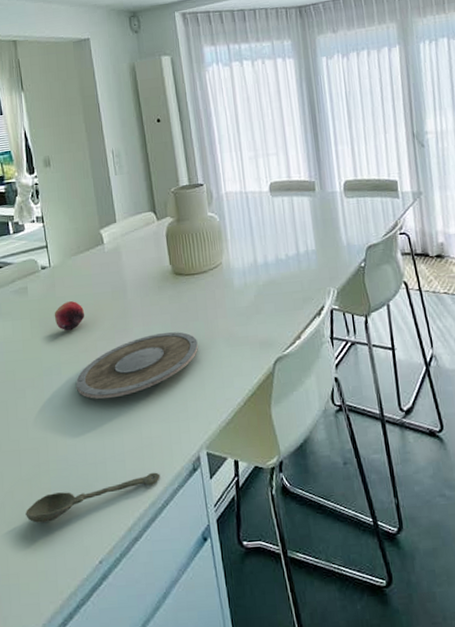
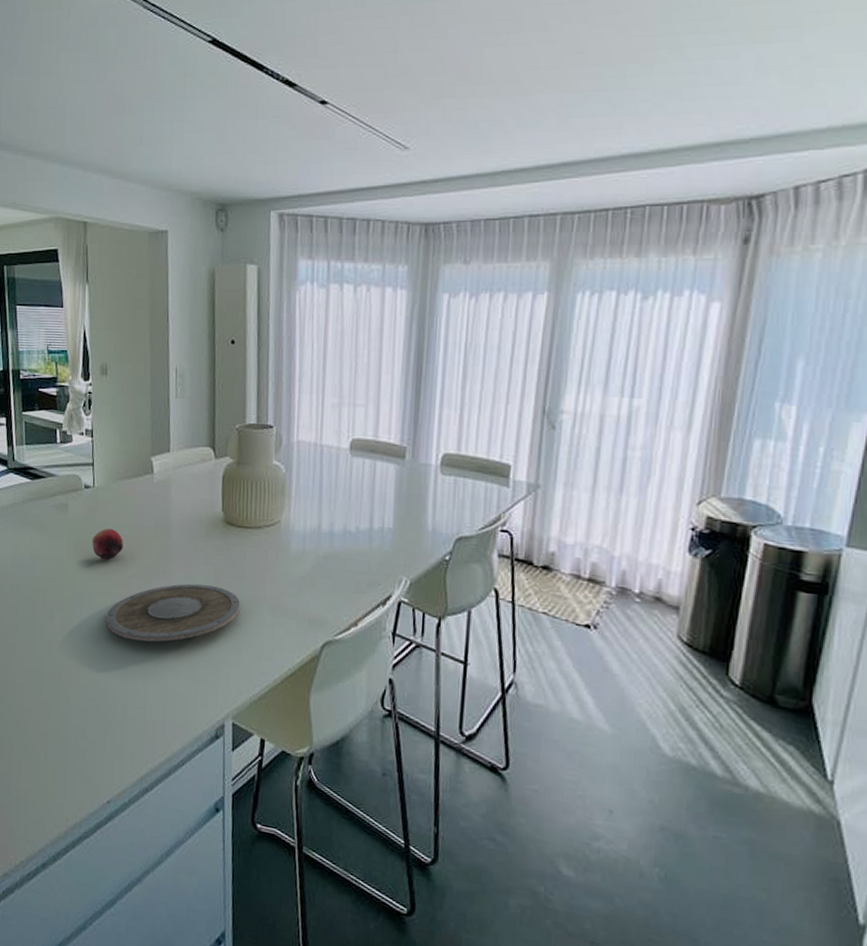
spoon: present [25,472,160,523] -> none [41,721,180,749]

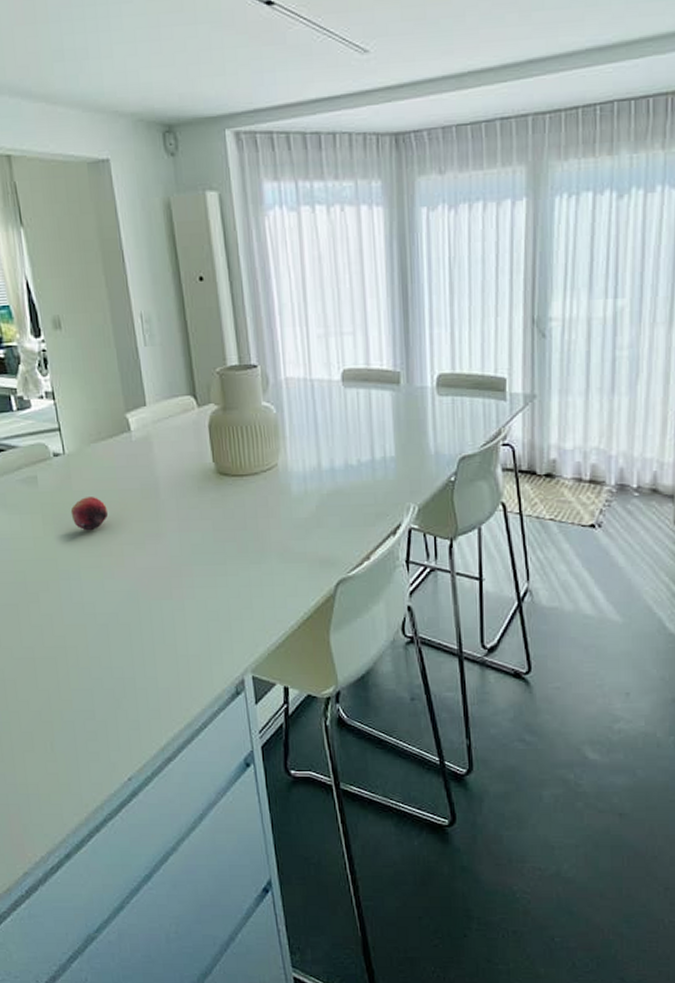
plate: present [106,583,240,642] -> none [99,541,245,611]

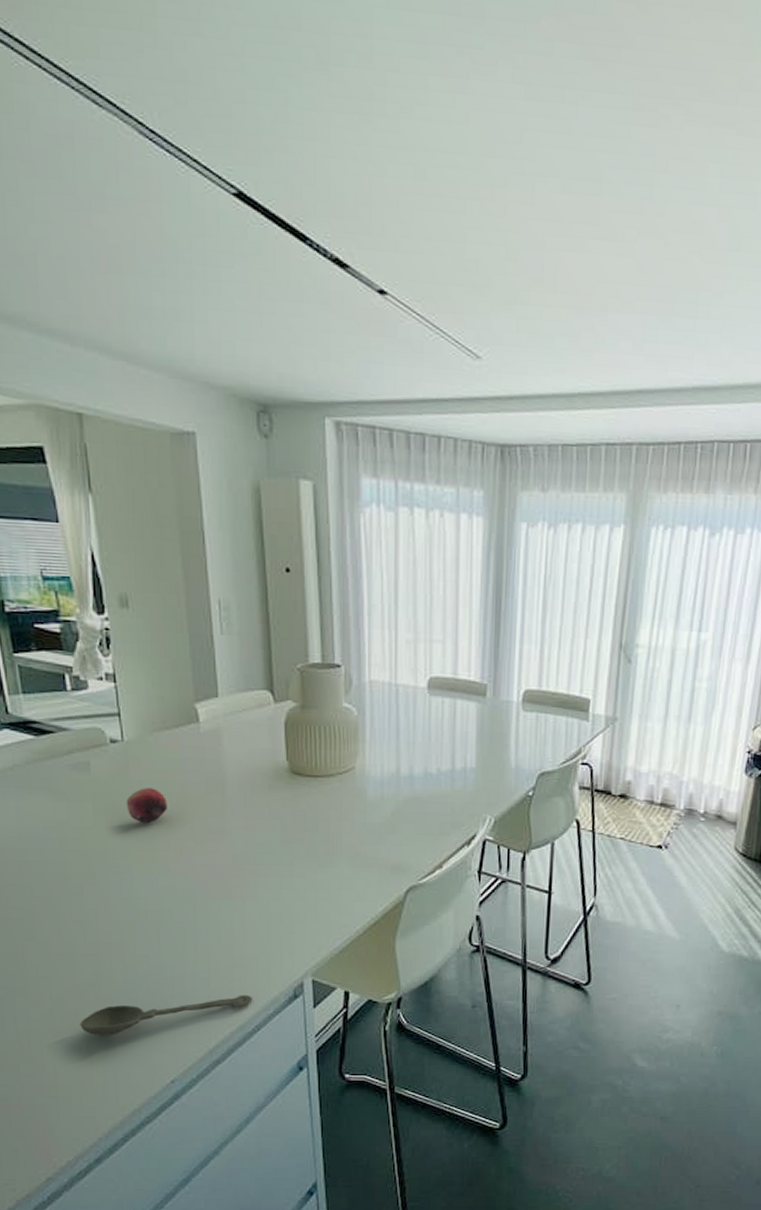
spoon: none [44,692,198,735] -> present [80,994,253,1035]

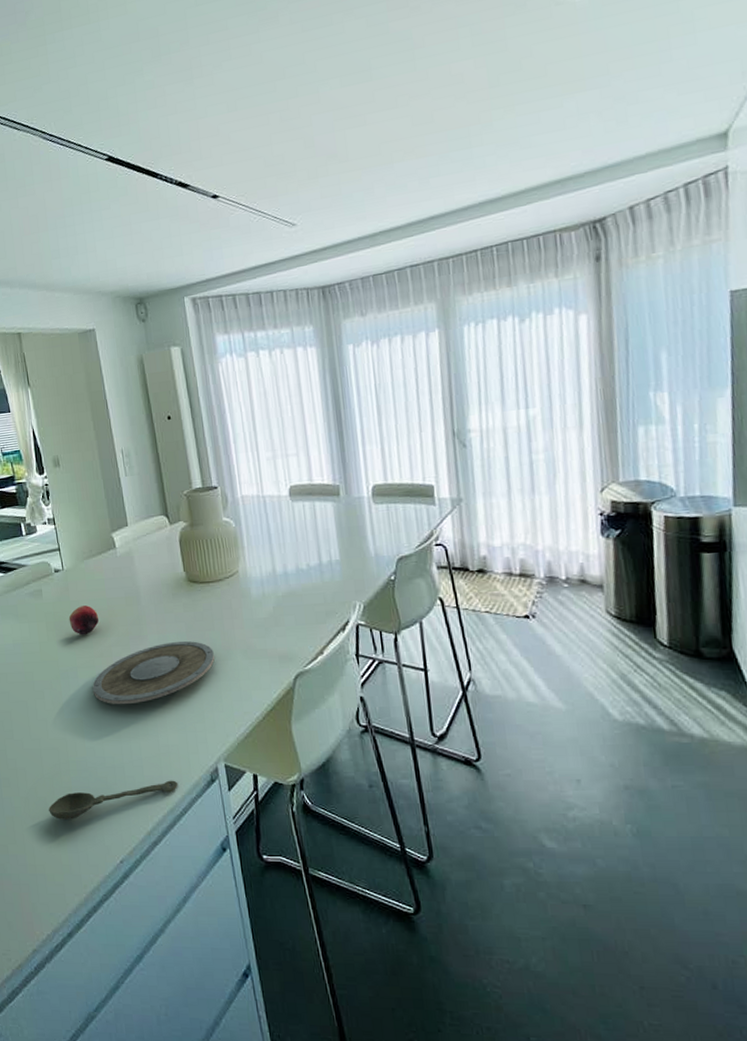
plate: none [152,841,313,909] -> present [93,641,215,705]

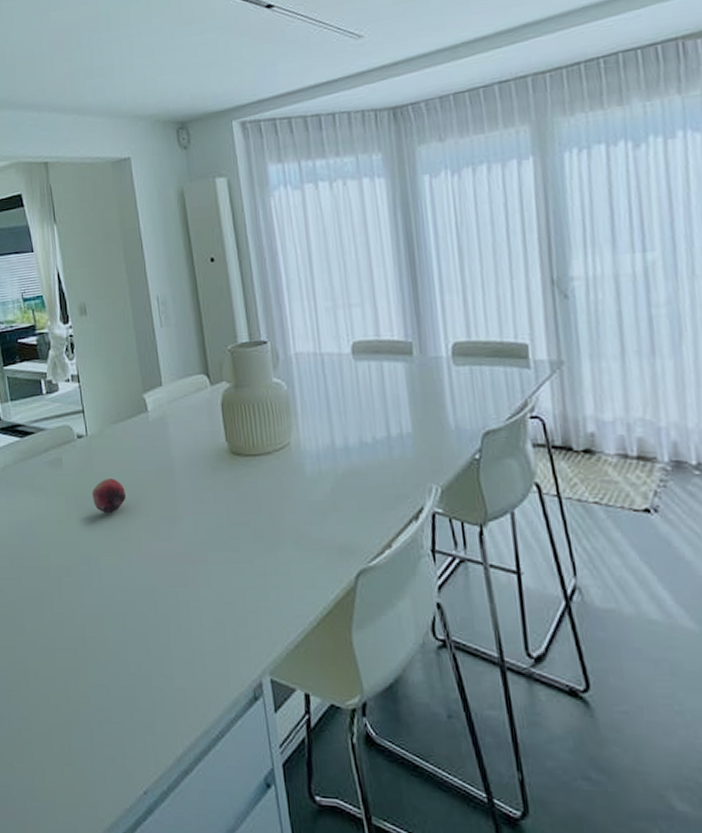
spoon: present [49,780,178,819] -> none [62,695,215,737]
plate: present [93,641,215,705] -> none [117,526,260,600]

